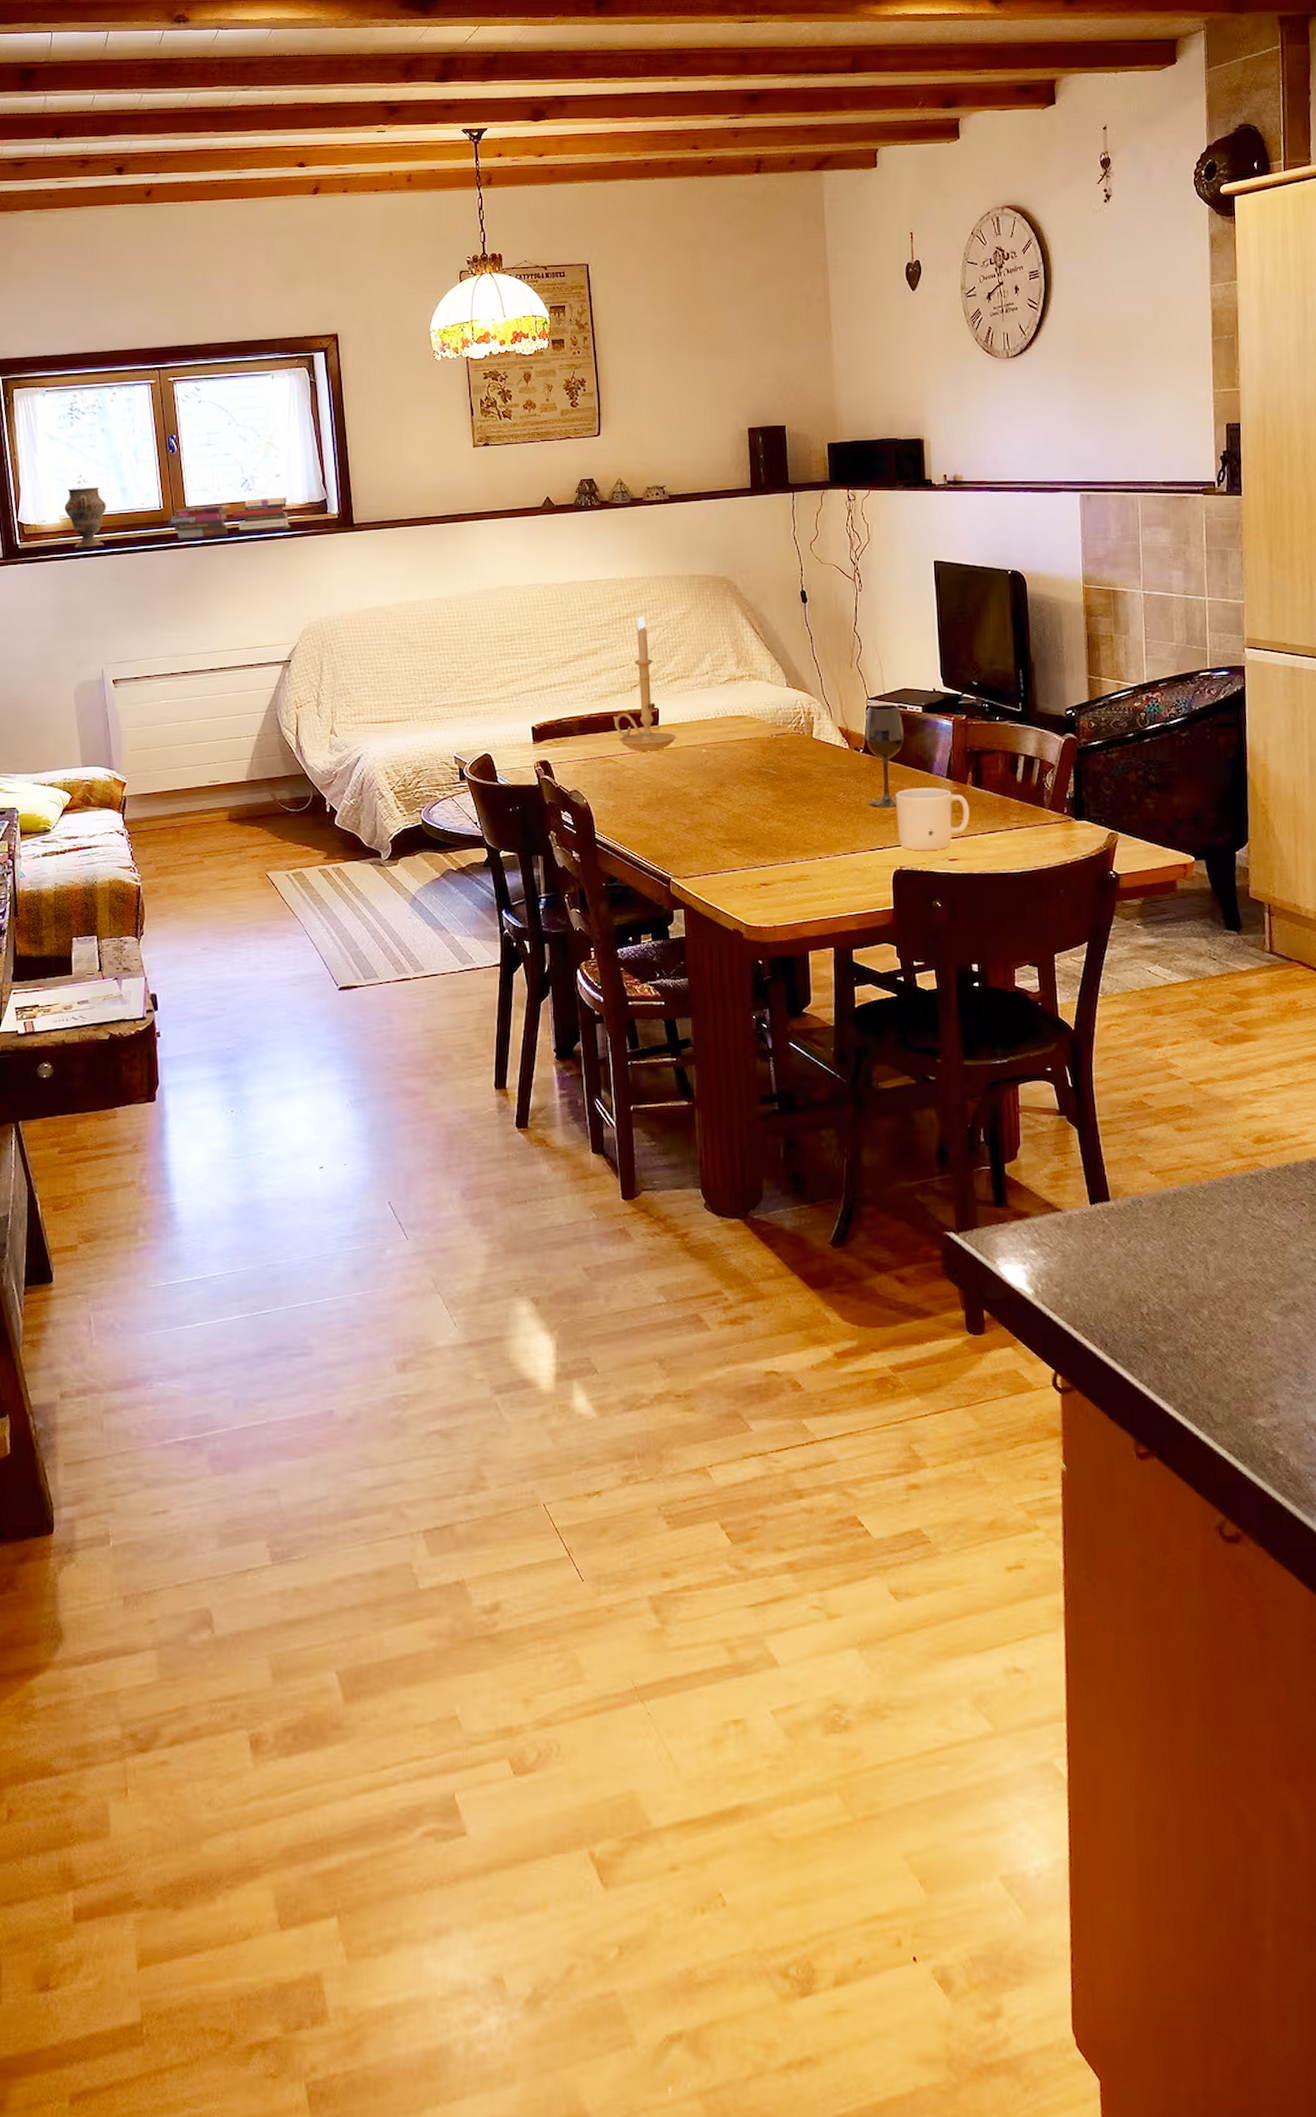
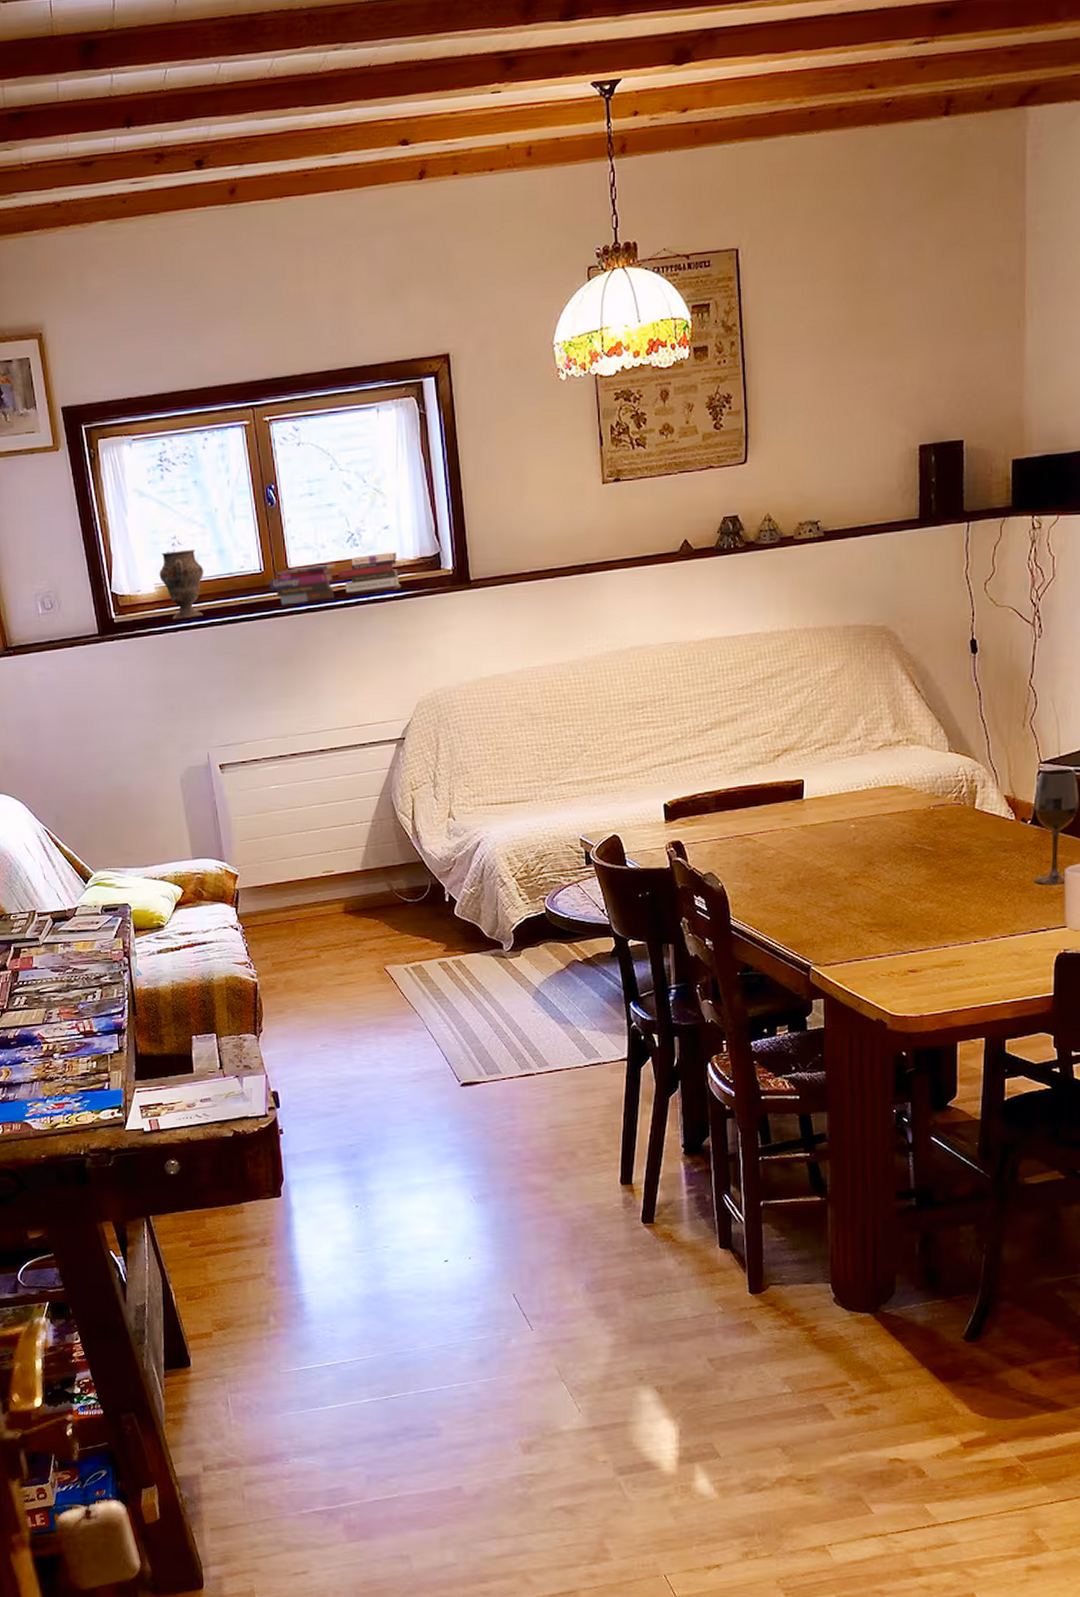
candle holder: present [613,616,677,751] -> none [753,675,823,828]

